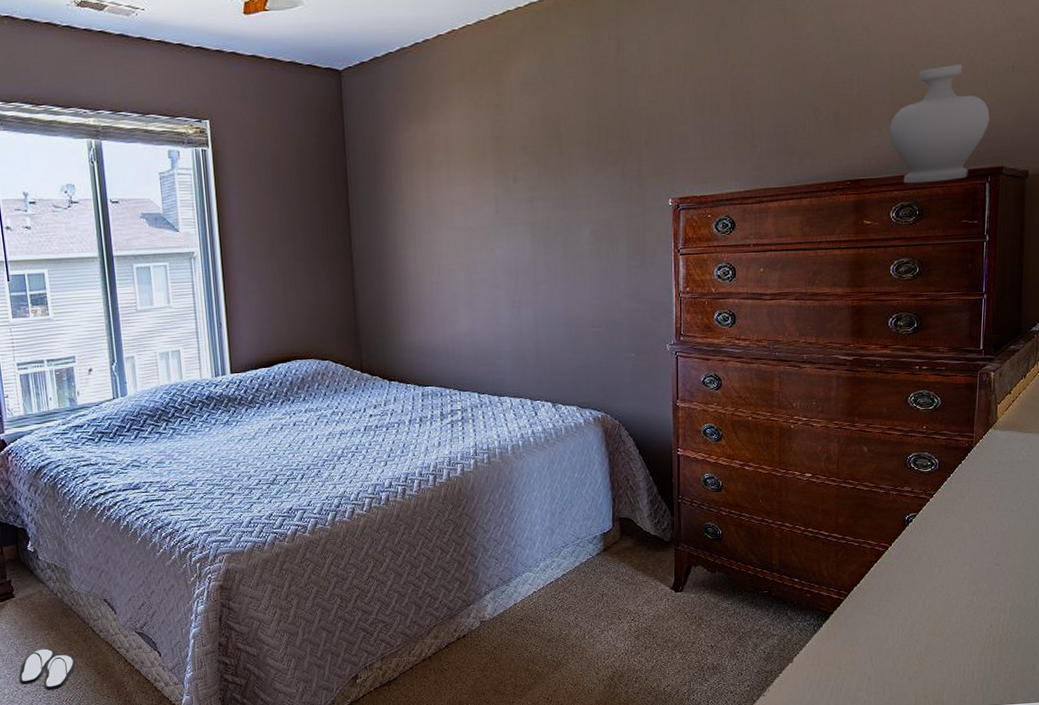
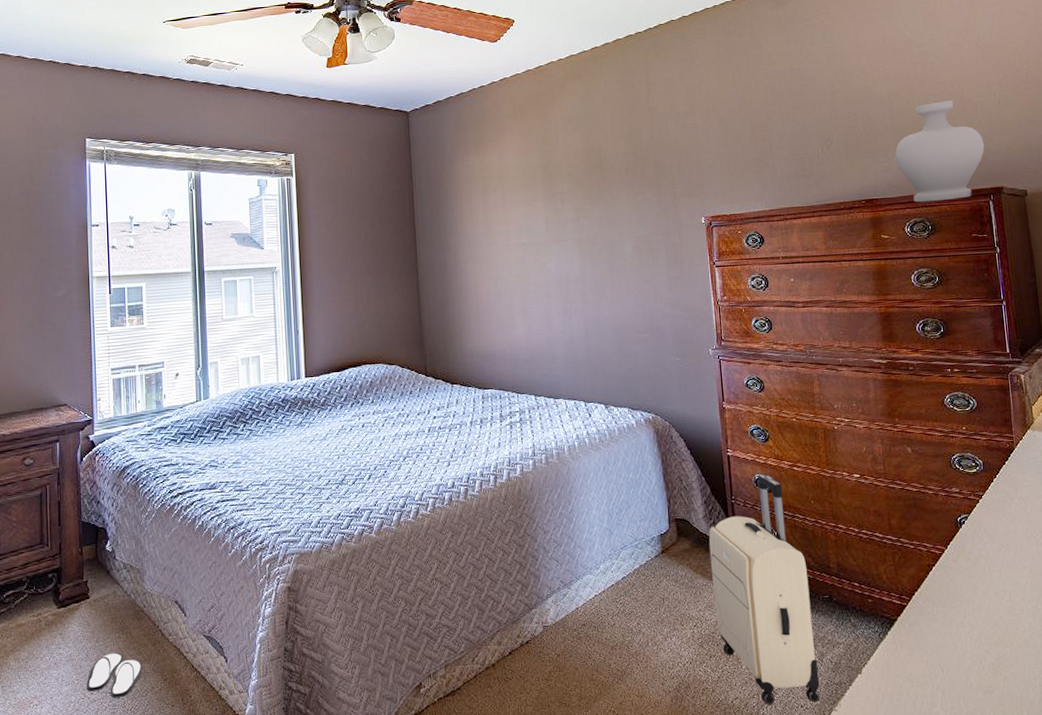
suitcase: none [652,473,751,692] -> present [709,474,821,706]

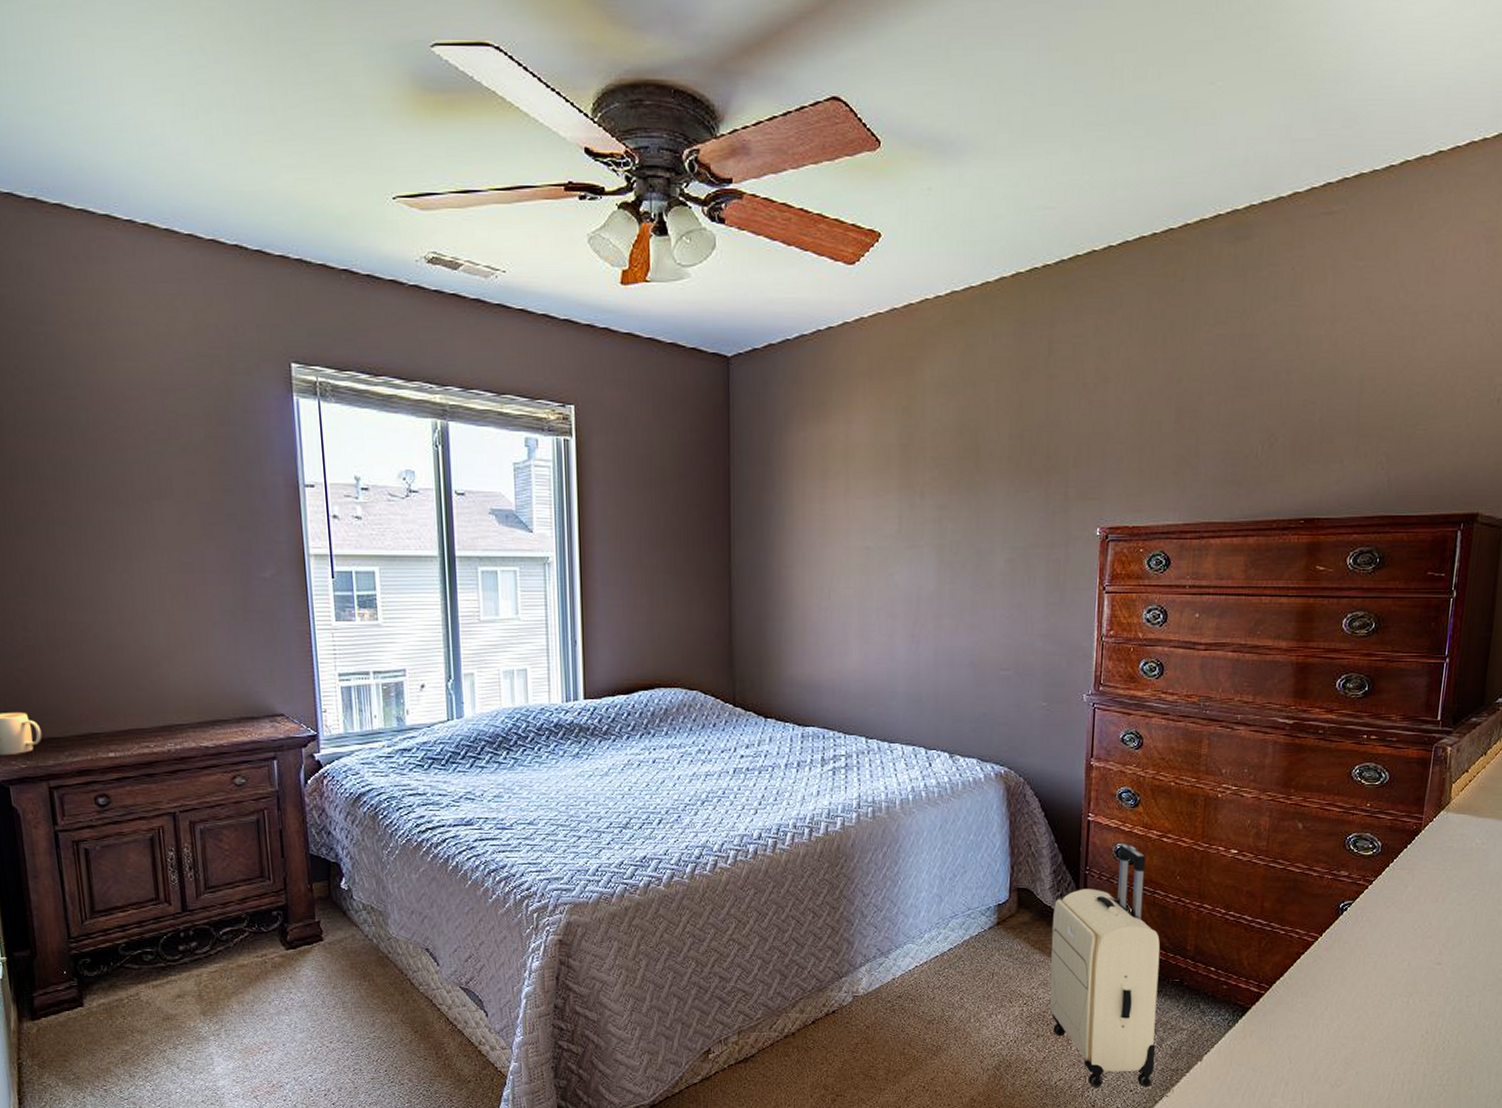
slippers: present [86,652,143,697] -> none [324,1000,390,1047]
decorative vase: present [894,100,985,203] -> none [1351,393,1468,527]

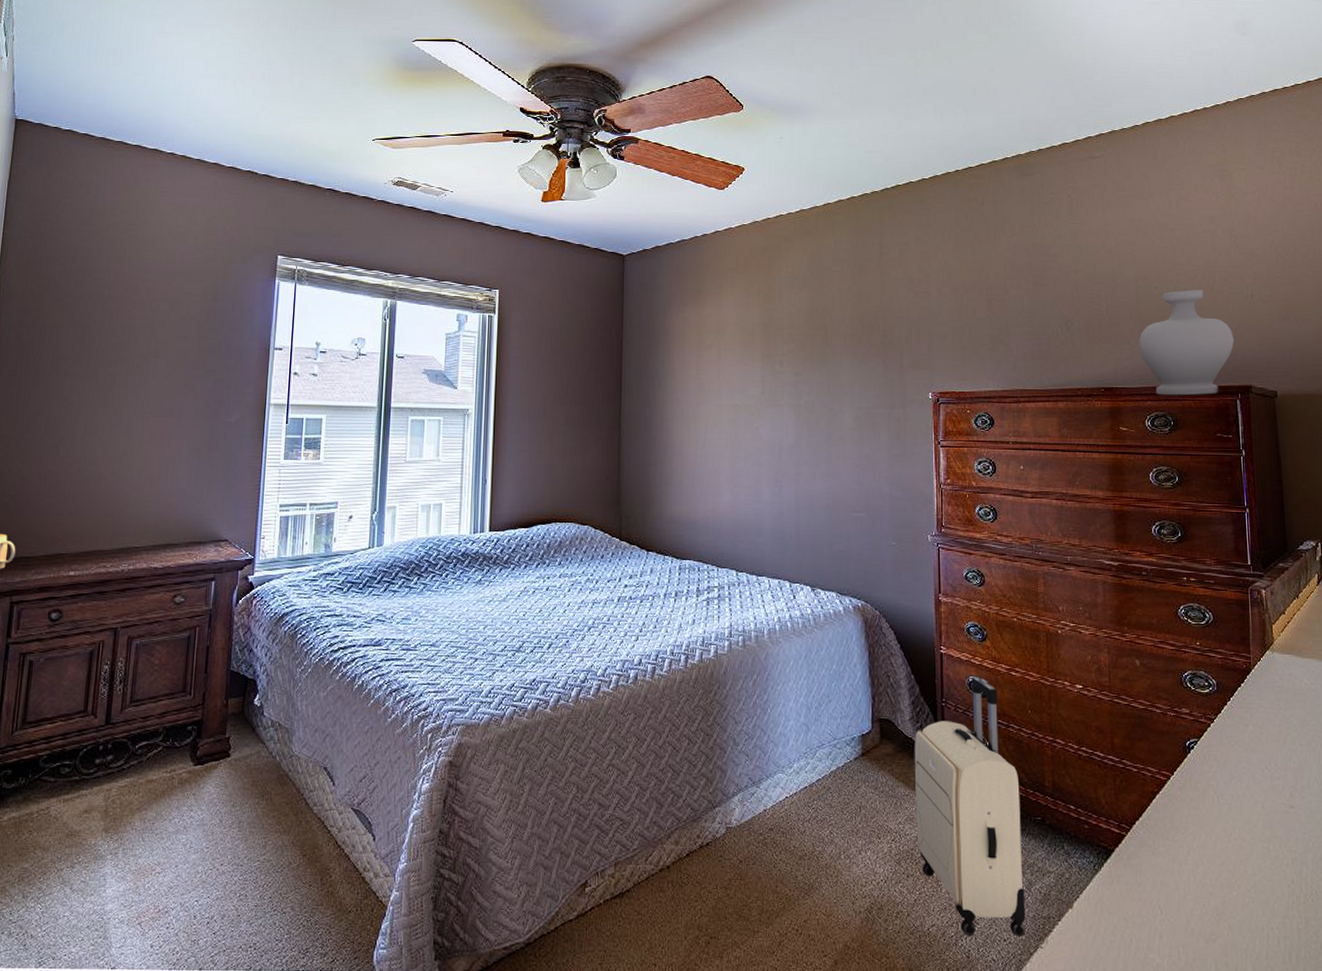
decorative vase: none [1351,393,1468,527] -> present [1138,290,1234,396]

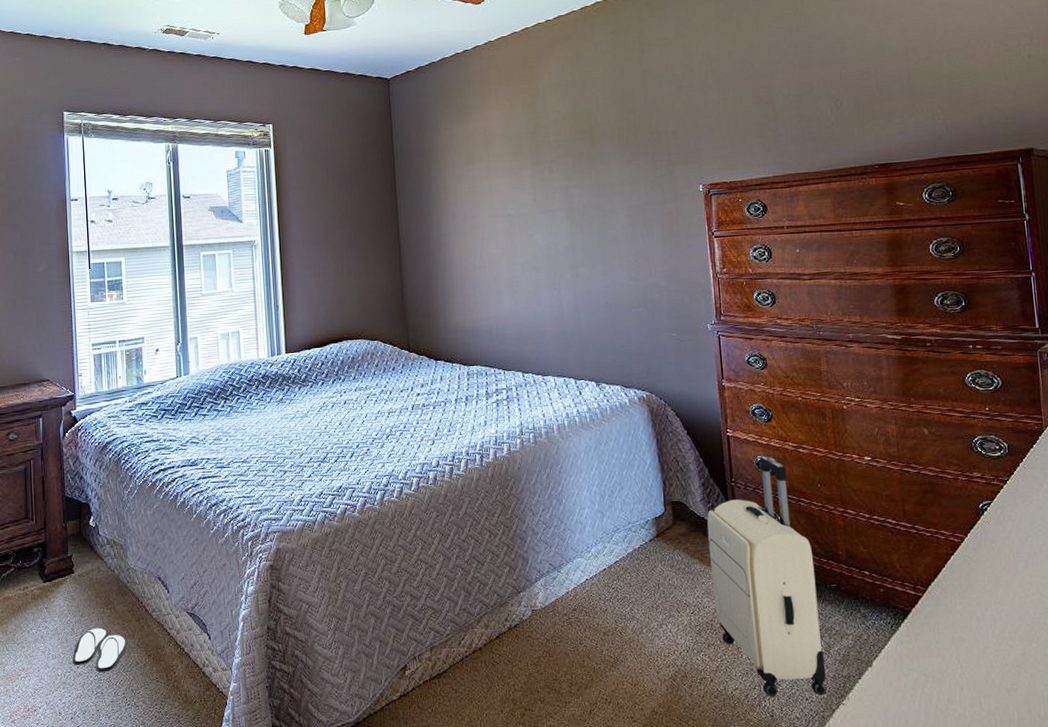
slippers: none [216,820,282,871] -> present [72,627,128,672]
decorative vase: present [1138,290,1234,396] -> none [911,55,1013,167]

